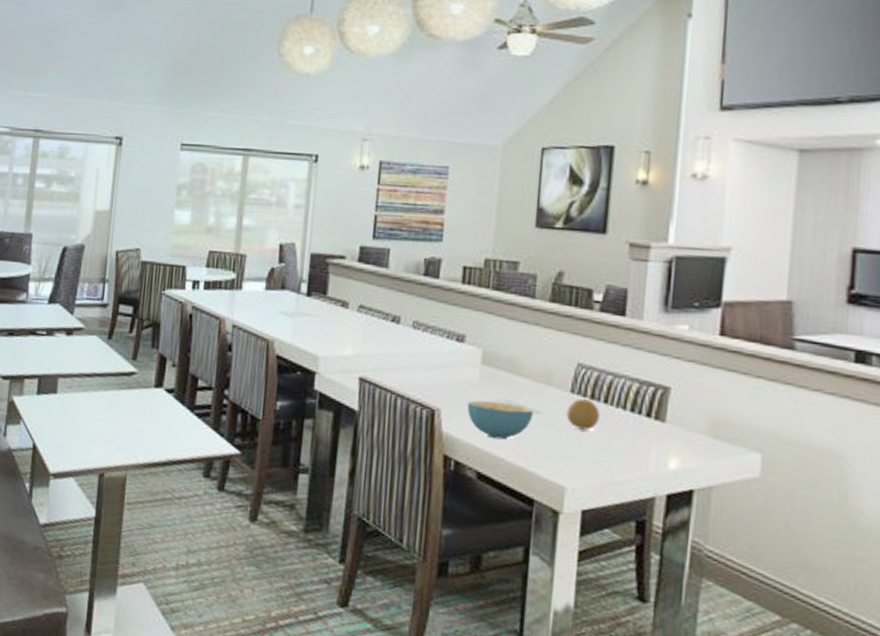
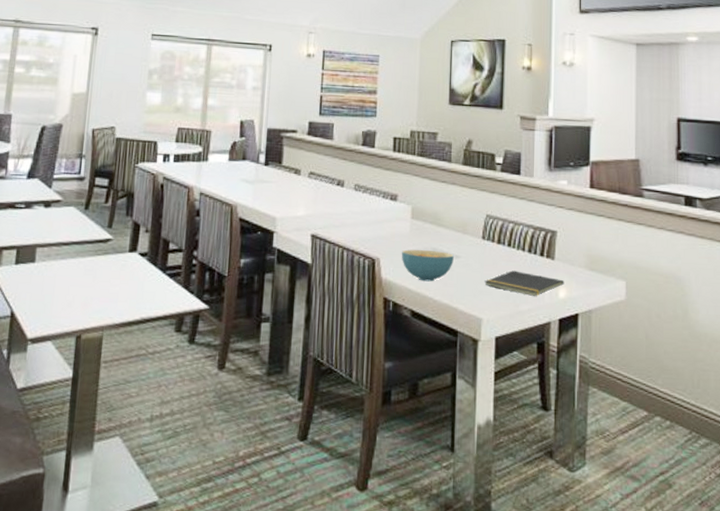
fruit: present [566,398,600,430] -> none [479,243,505,270]
notepad: none [571,432,677,465] -> present [484,270,564,296]

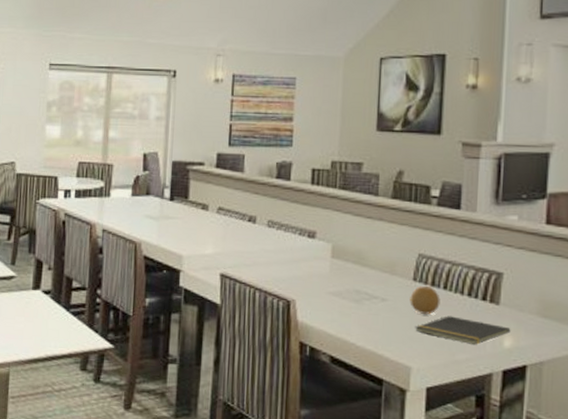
cereal bowl: present [401,249,454,282] -> none [319,291,380,326]
fruit: none [479,243,505,270] -> present [410,285,440,315]

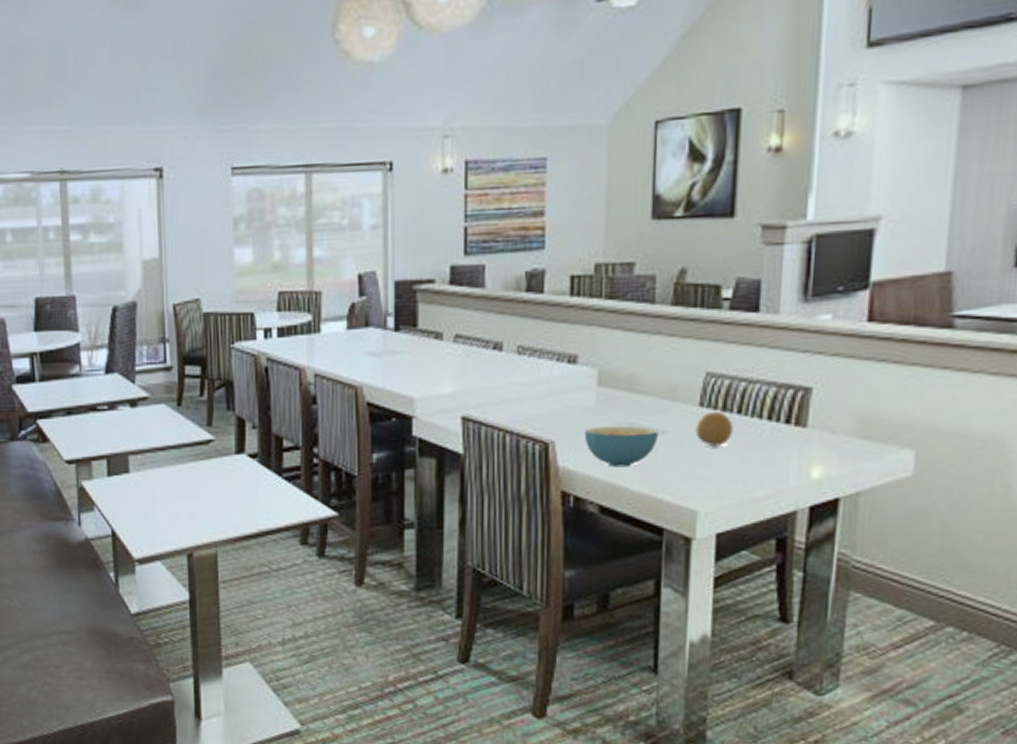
cereal bowl: none [319,291,380,326] -> present [584,427,658,468]
notepad: present [415,316,511,345] -> none [702,446,821,478]

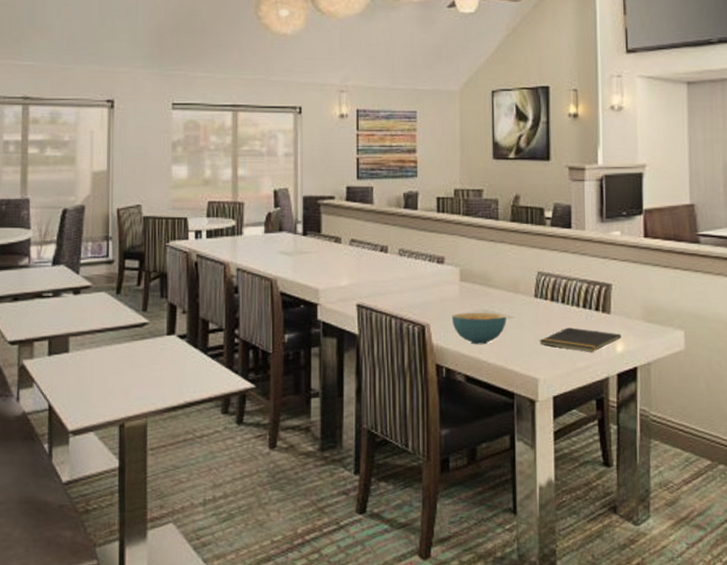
fruit: present [695,411,733,446] -> none [533,301,560,328]
notepad: none [702,446,821,478] -> present [539,327,622,352]

